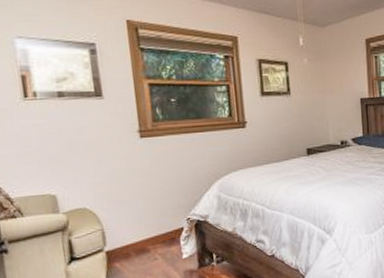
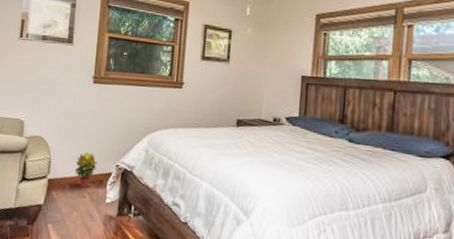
potted plant: none [137,212,165,251] -> present [74,152,98,188]

